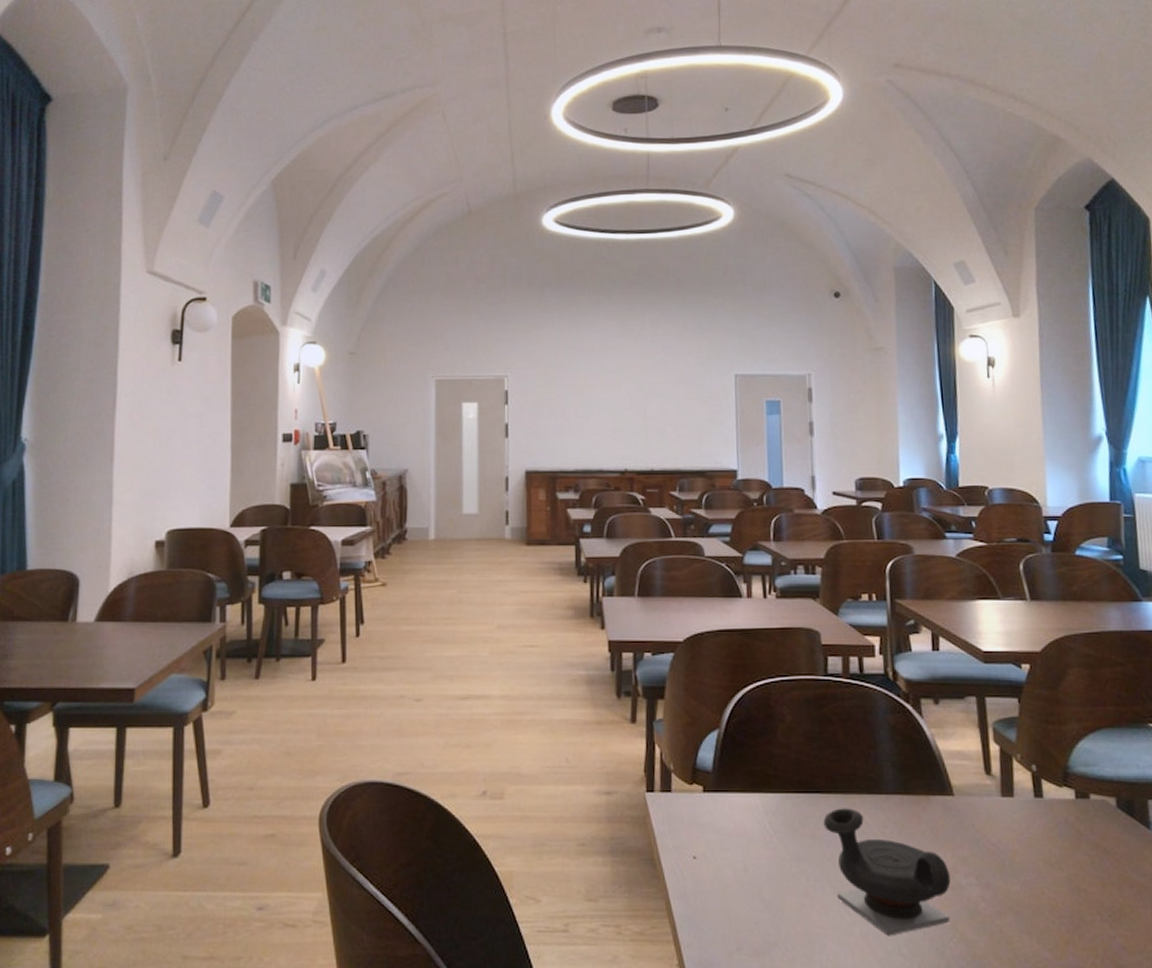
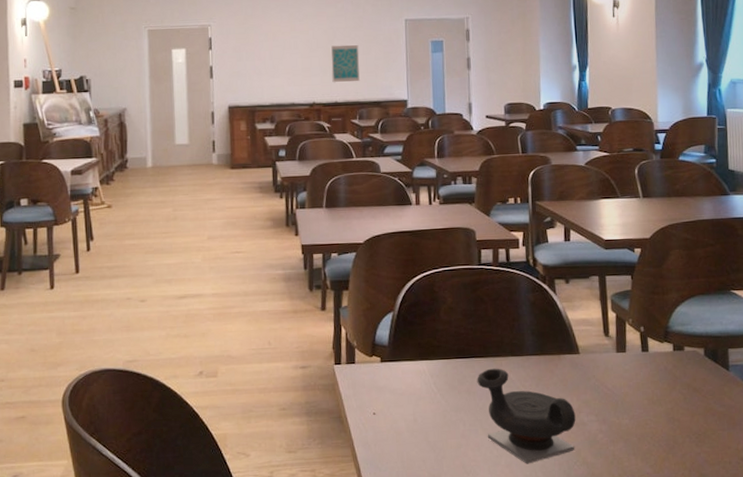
wall art: none [647,403,681,447] -> present [331,45,360,82]

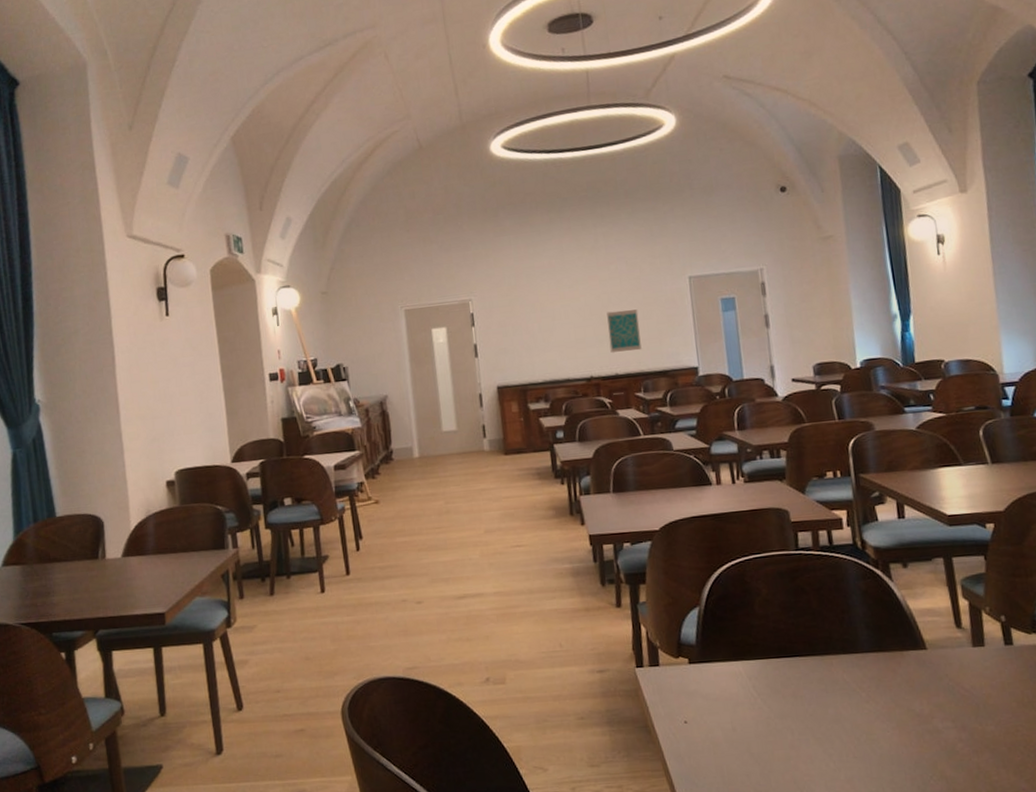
teapot: present [477,368,576,464] -> none [803,668,930,779]

